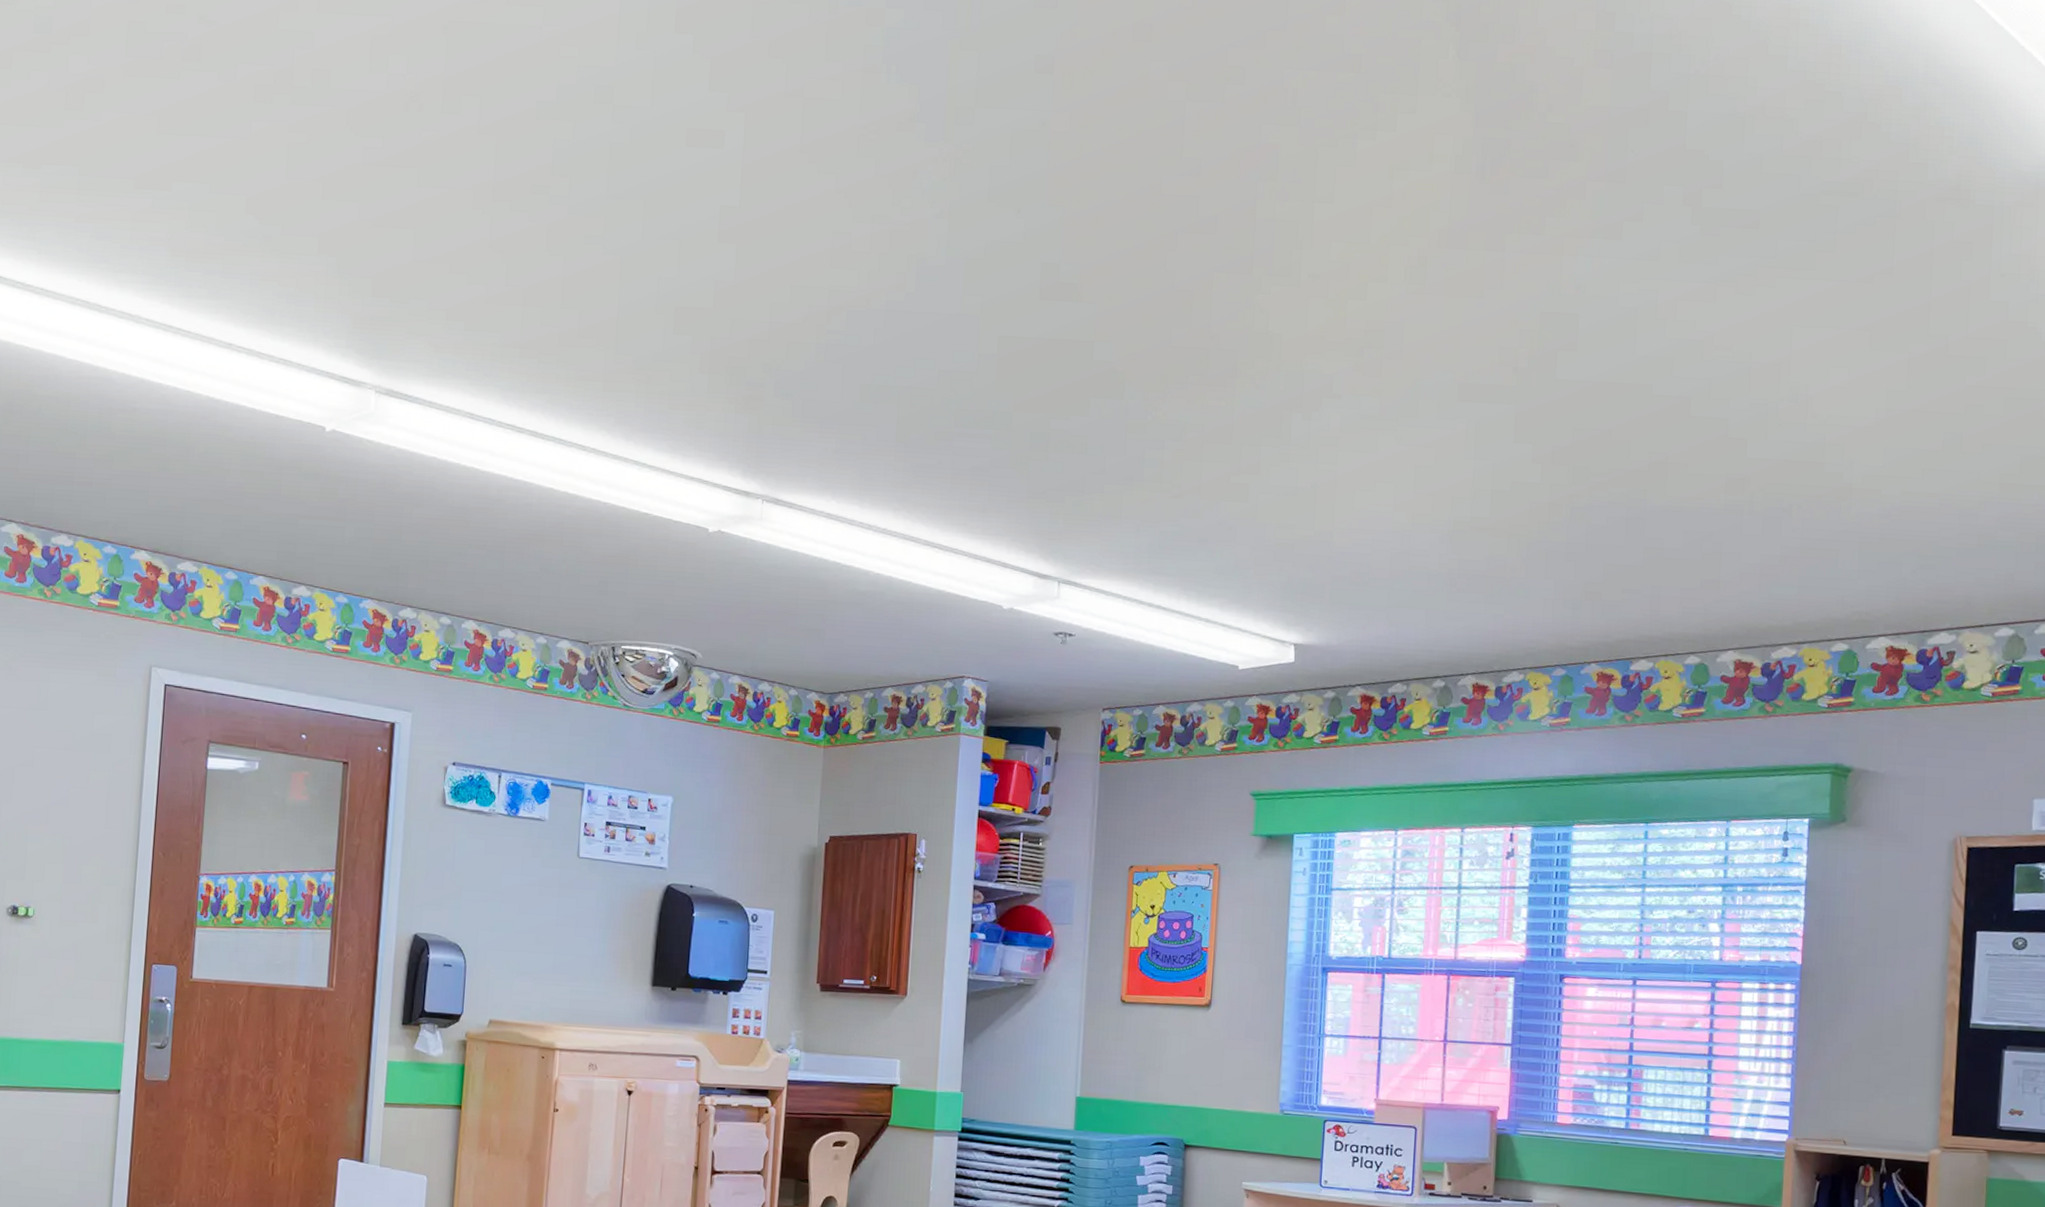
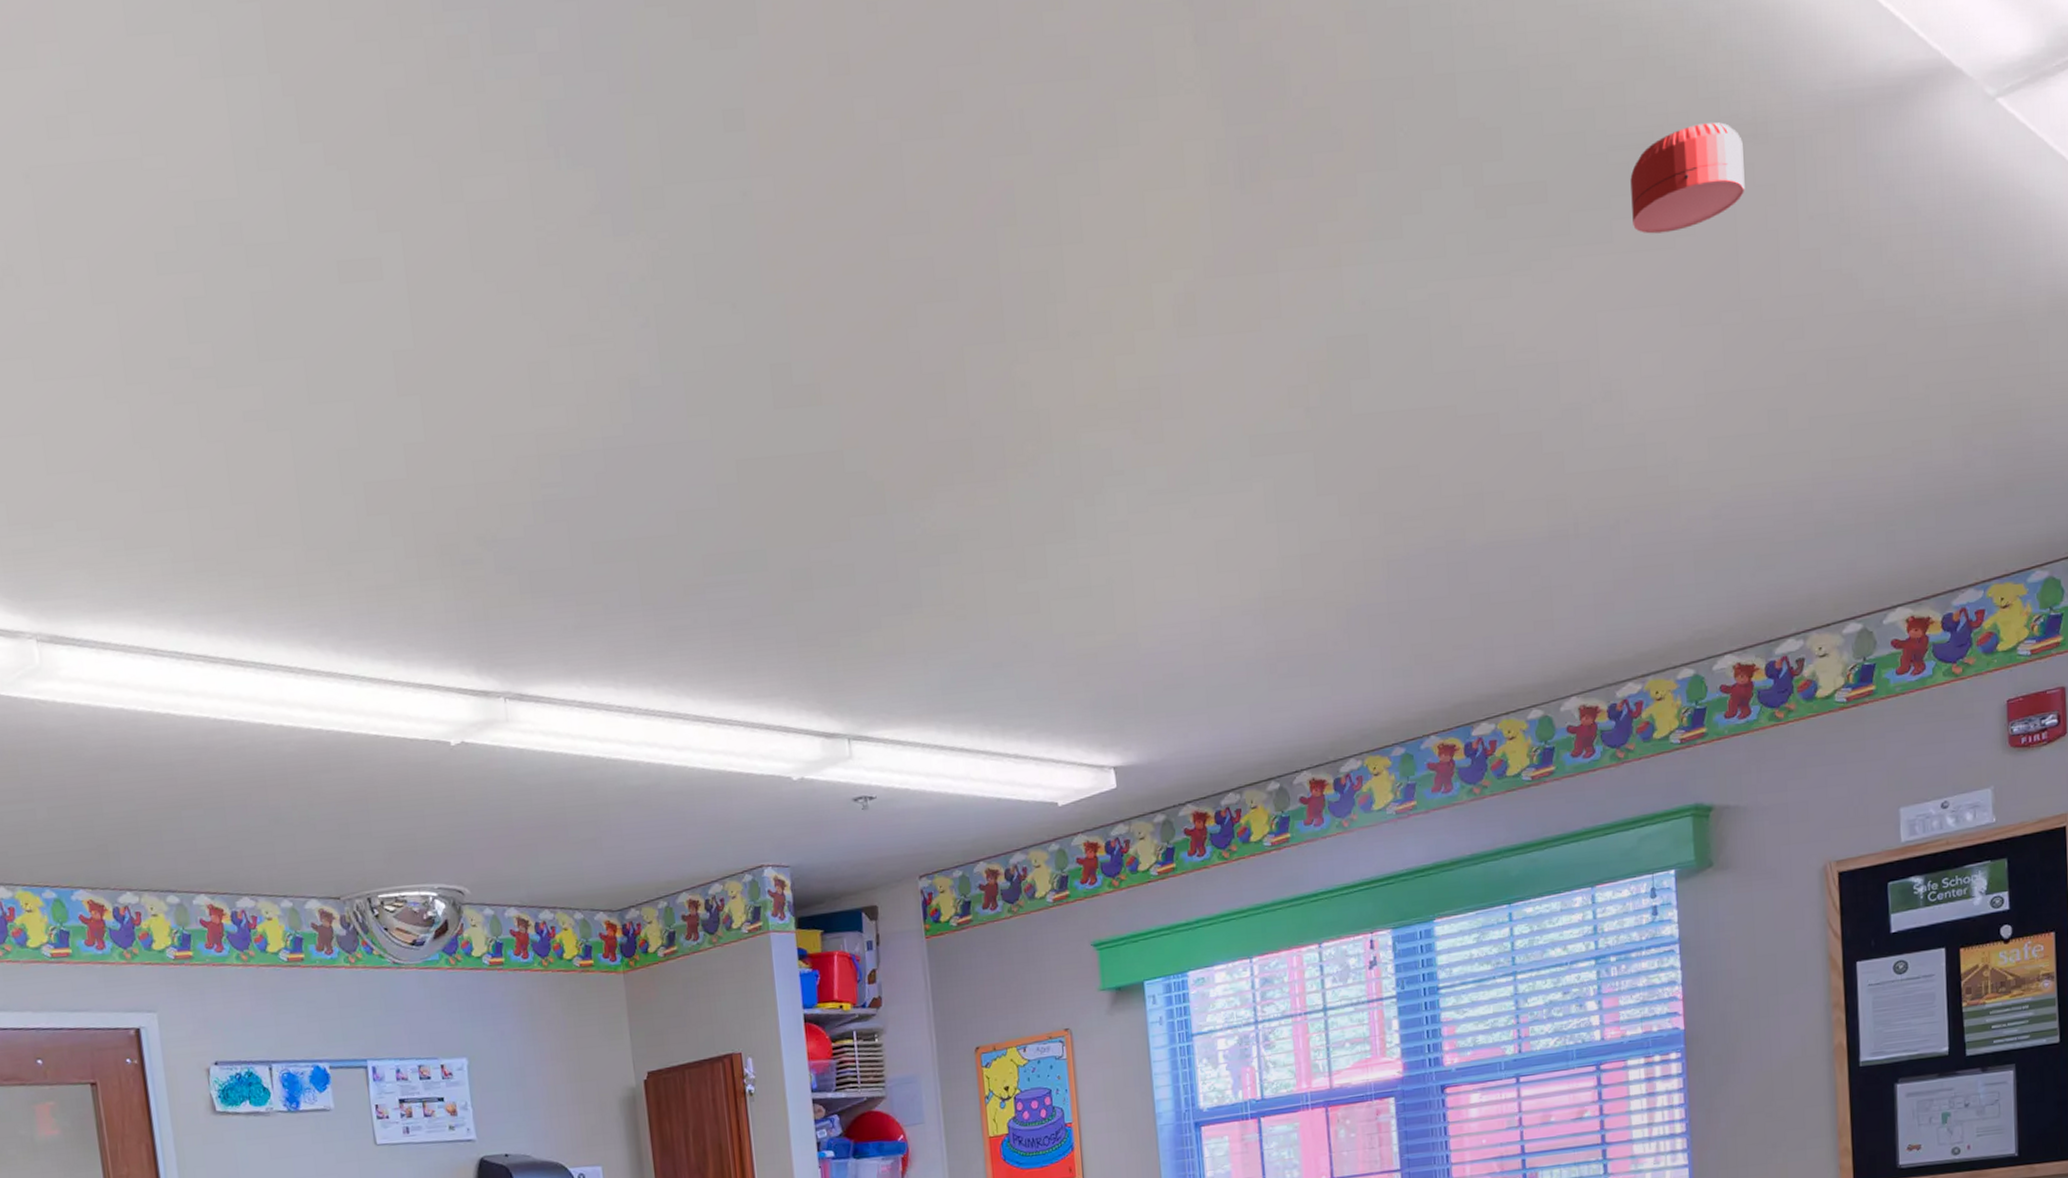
smoke detector: none [1835,183,1946,269] -> present [1630,122,1745,234]

